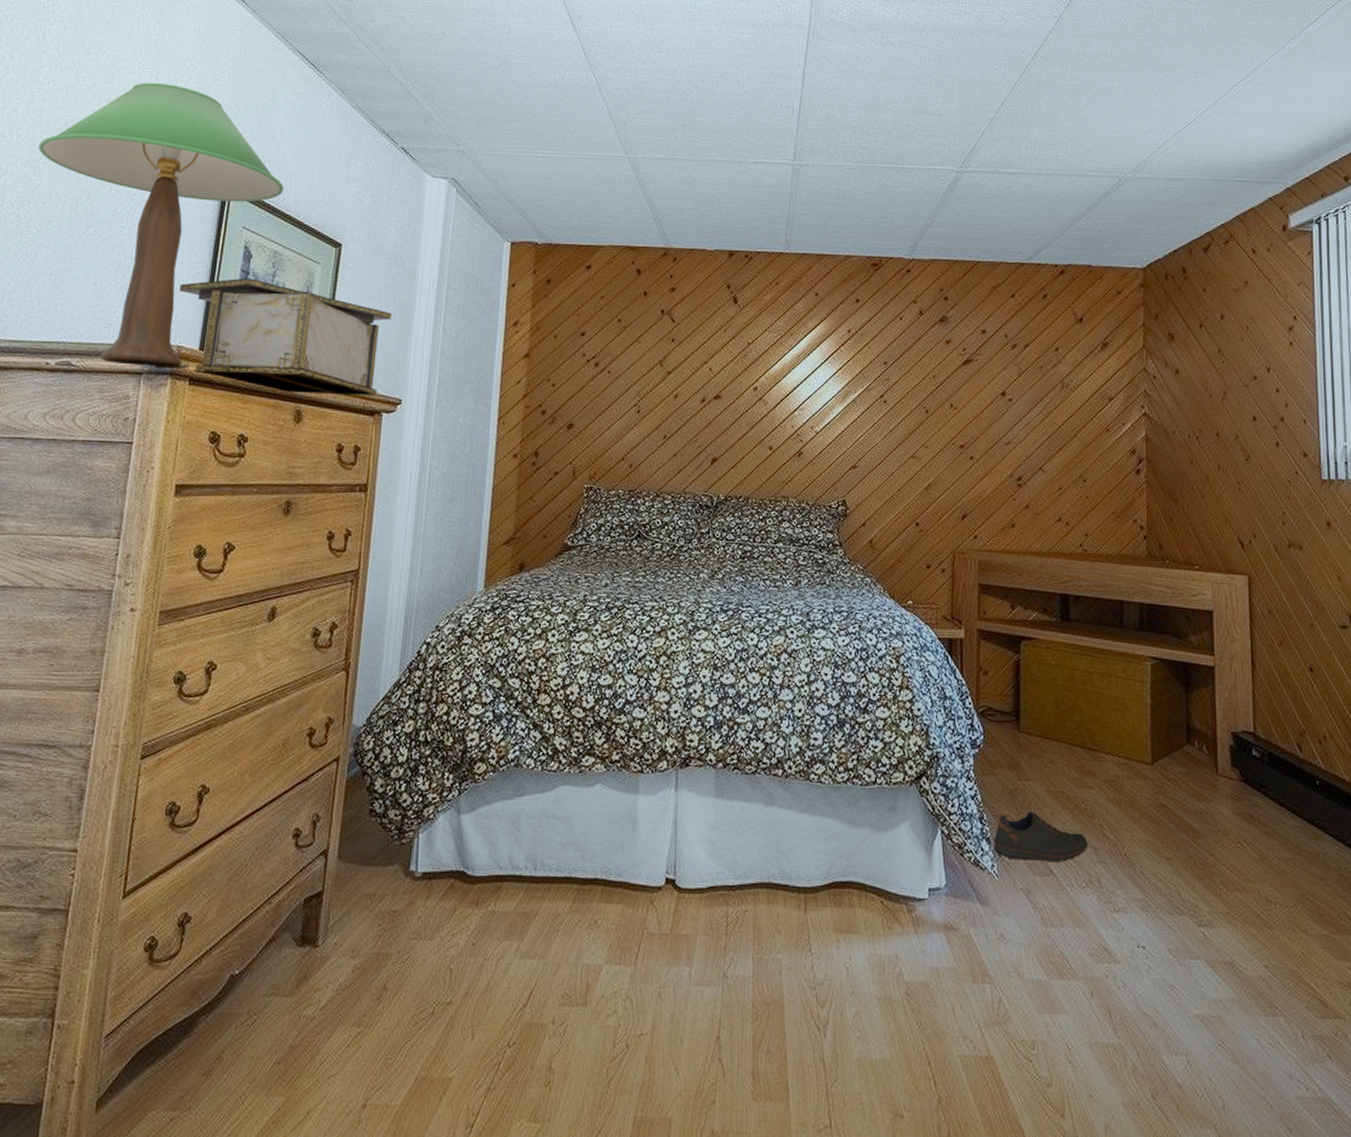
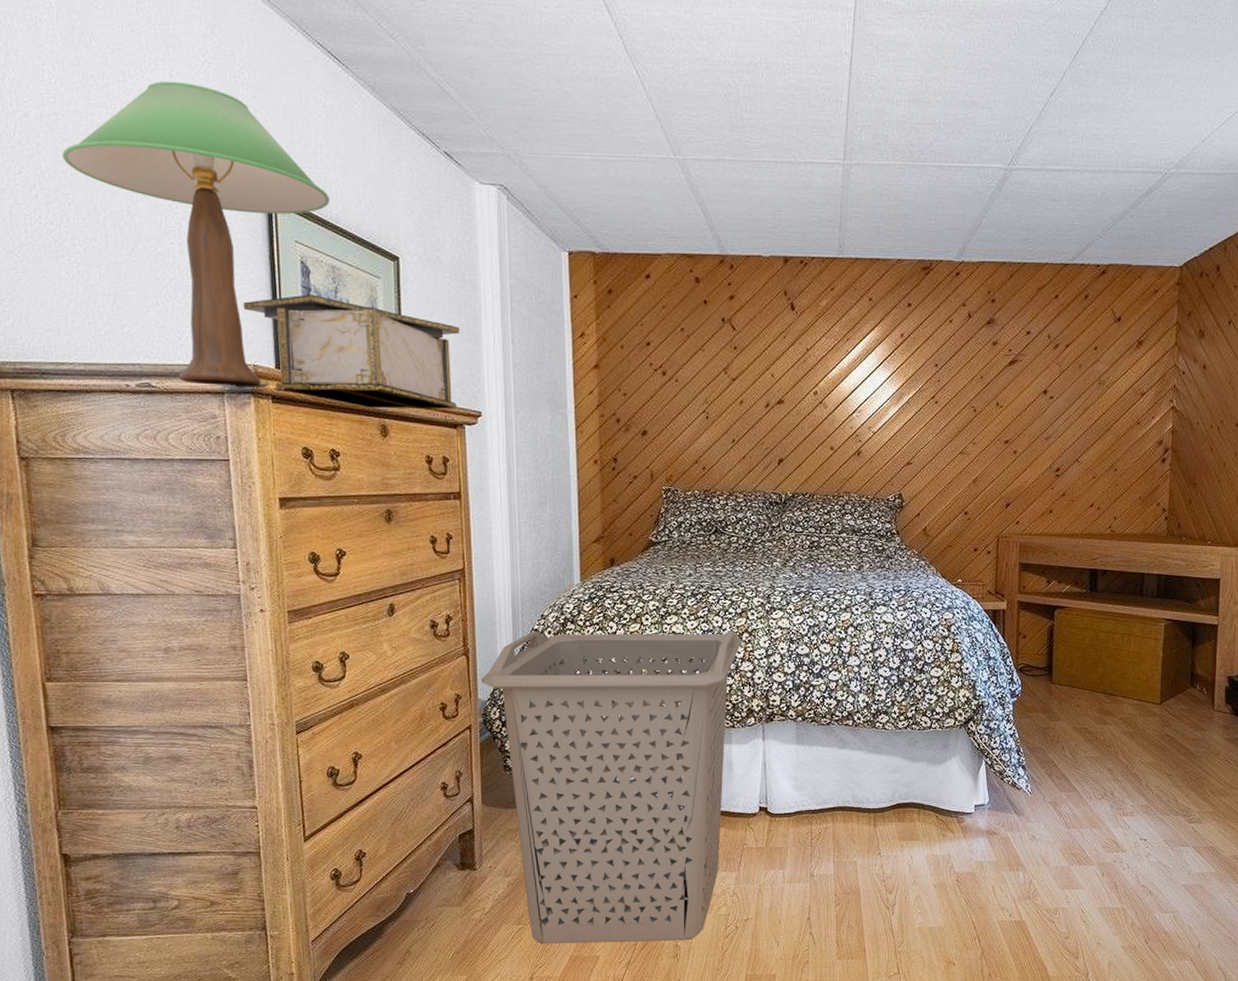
laundry basket: none [359,644,659,1061] -> present [482,630,742,944]
shoe: present [994,811,1088,861] -> none [1028,744,1105,781]

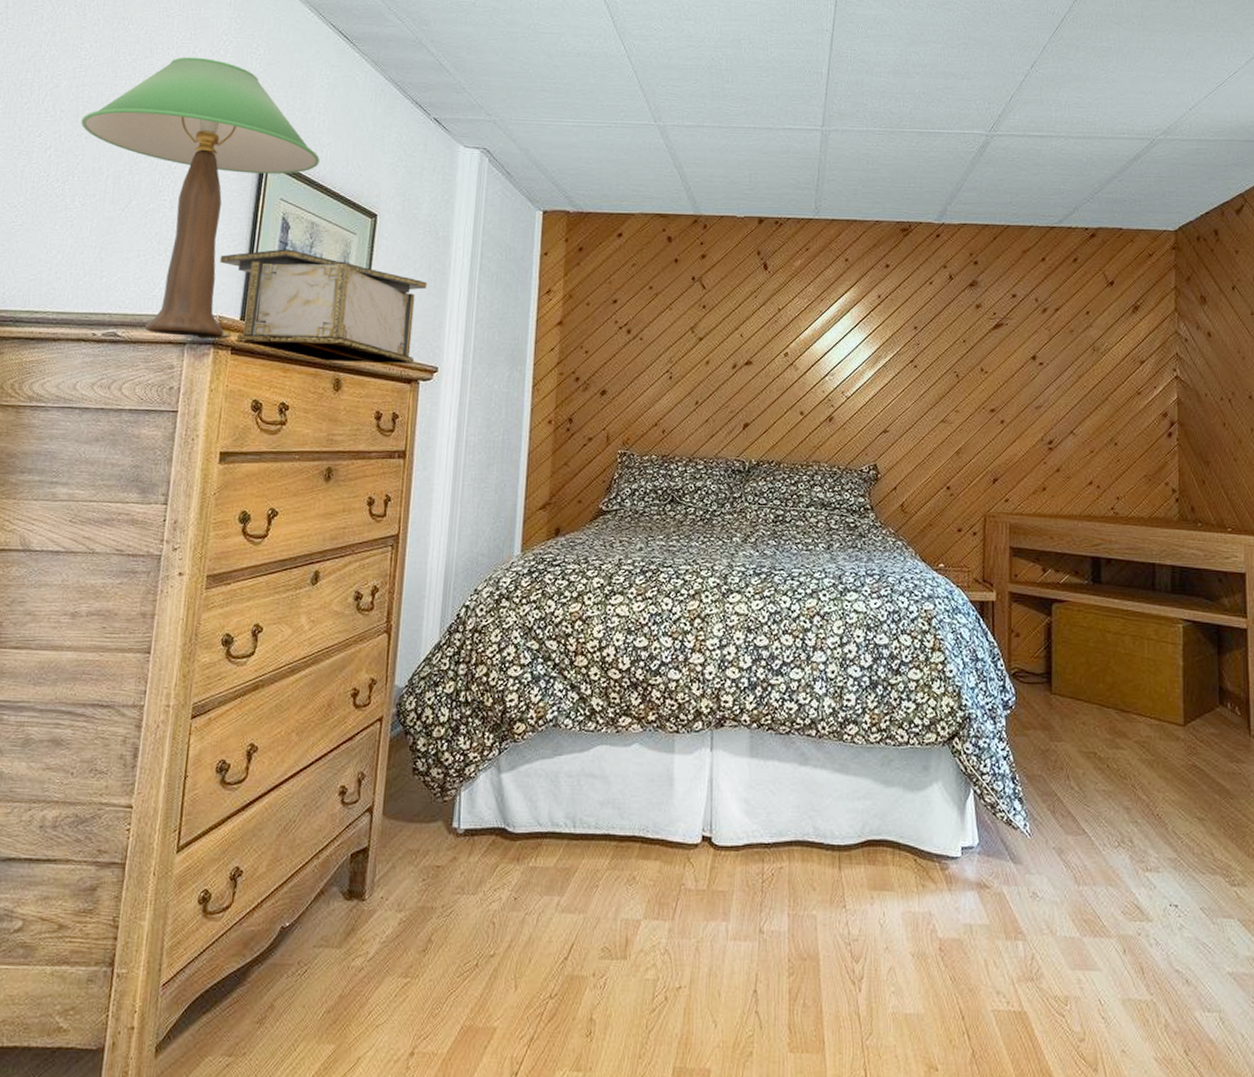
laundry basket: present [482,630,742,944] -> none [401,607,694,1012]

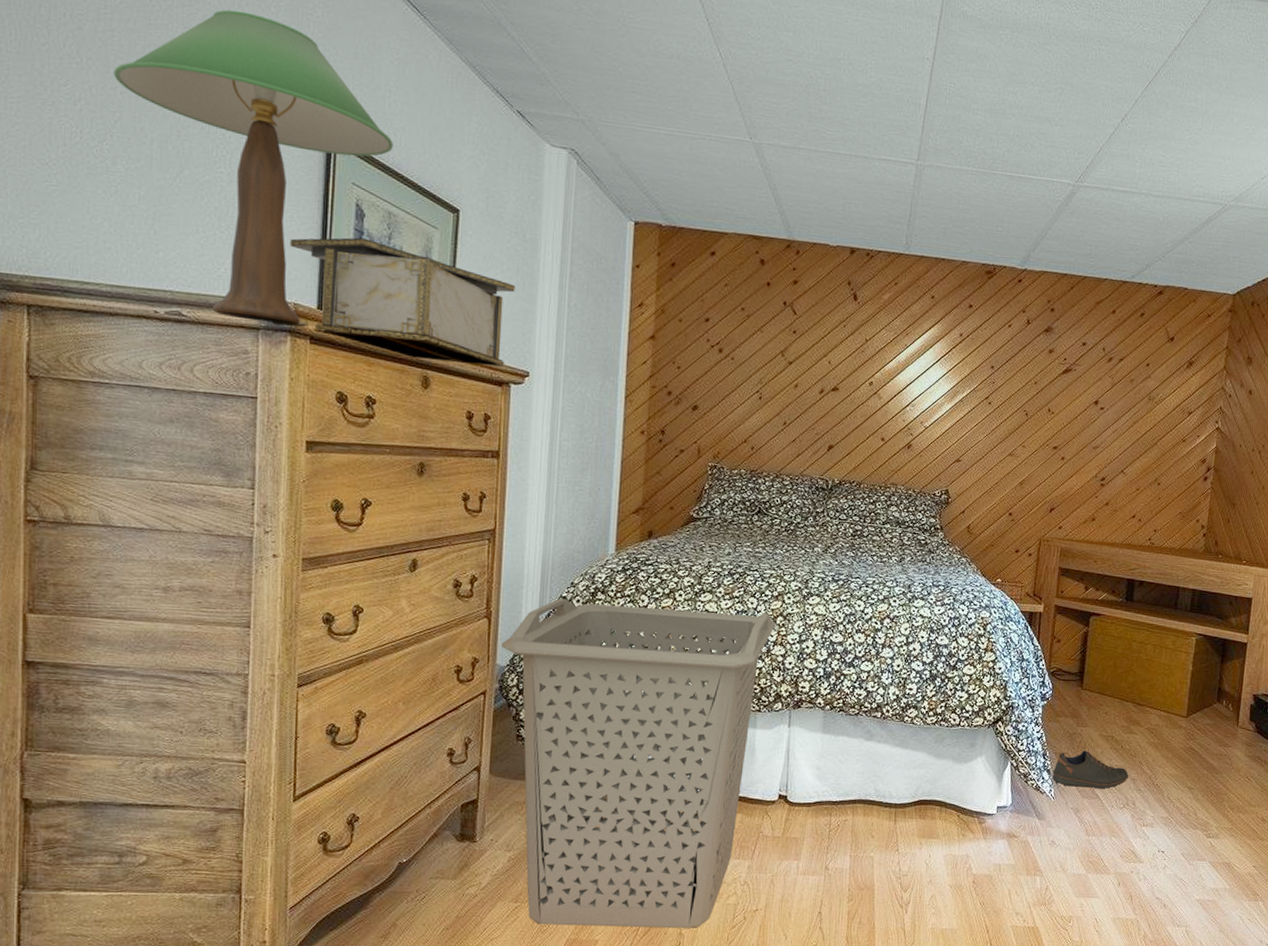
laundry basket: none [401,607,694,1012] -> present [502,598,776,928]
shoe: none [1026,772,1120,821] -> present [1052,750,1129,789]

